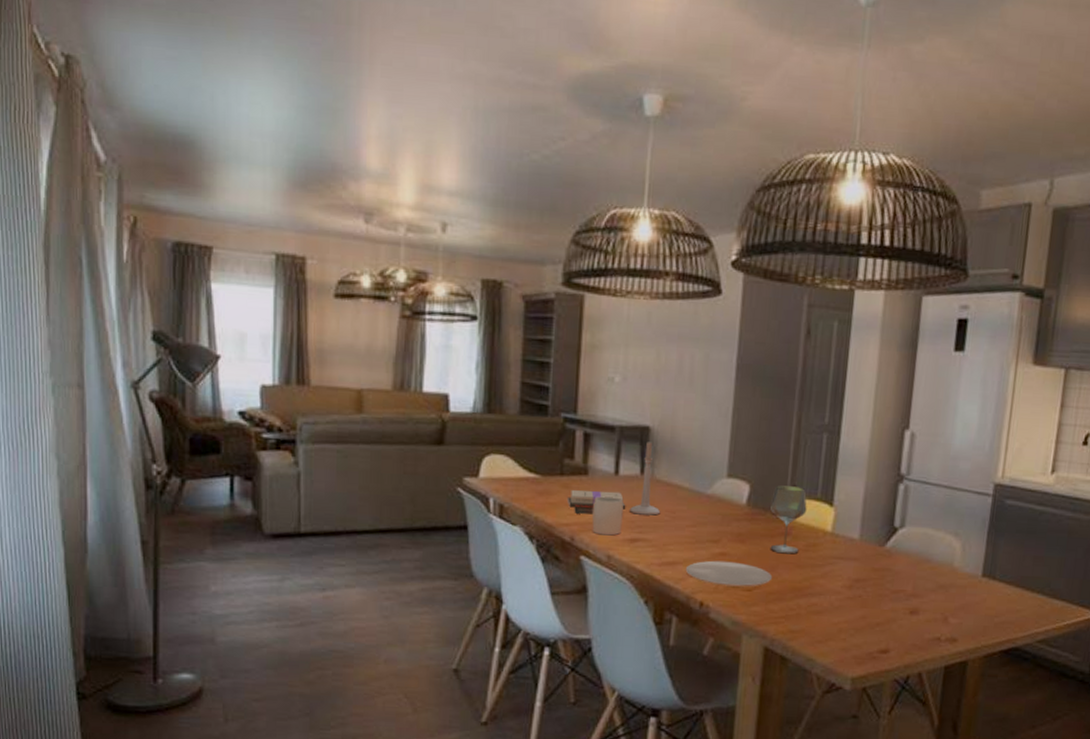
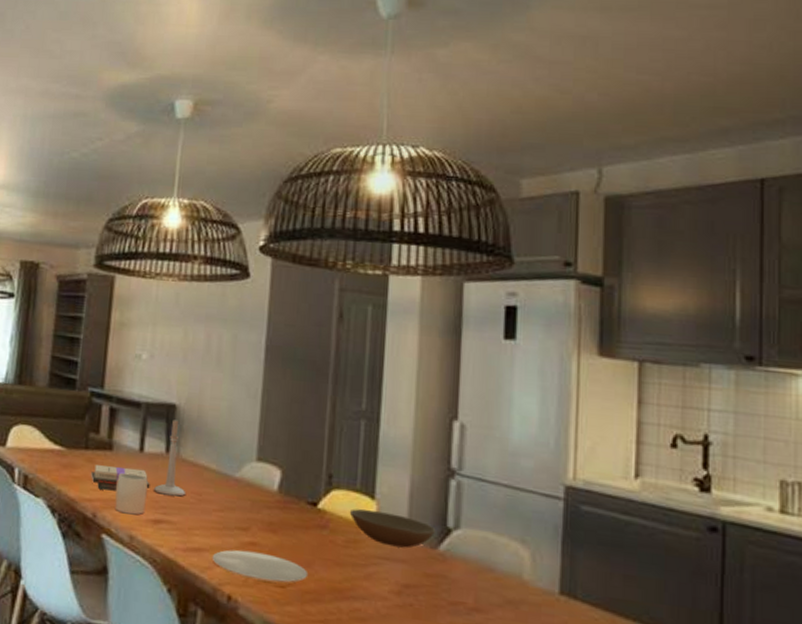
wine glass: present [769,485,807,554] -> none [303,473,346,550]
bowl: none [810,516,885,548] -> present [349,508,437,548]

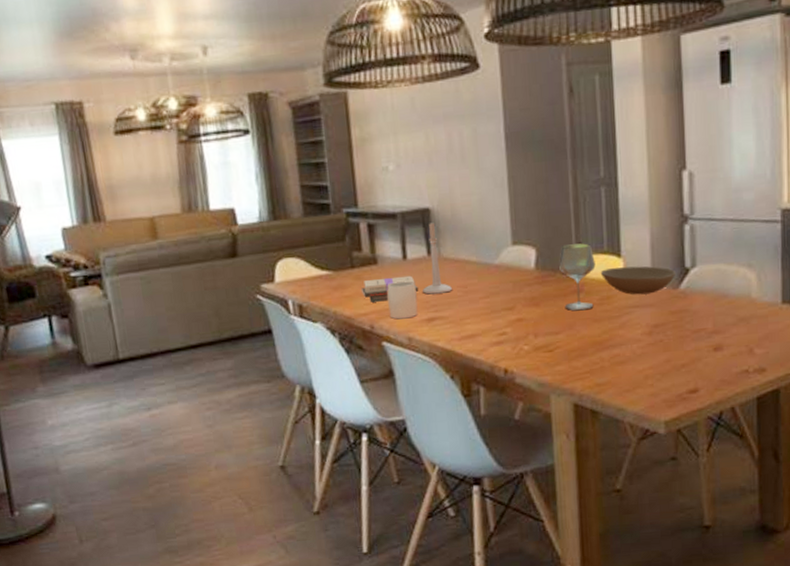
plate: present [212,550,309,584] -> none [485,325,572,351]
wine glass: none [303,473,346,550] -> present [558,243,596,311]

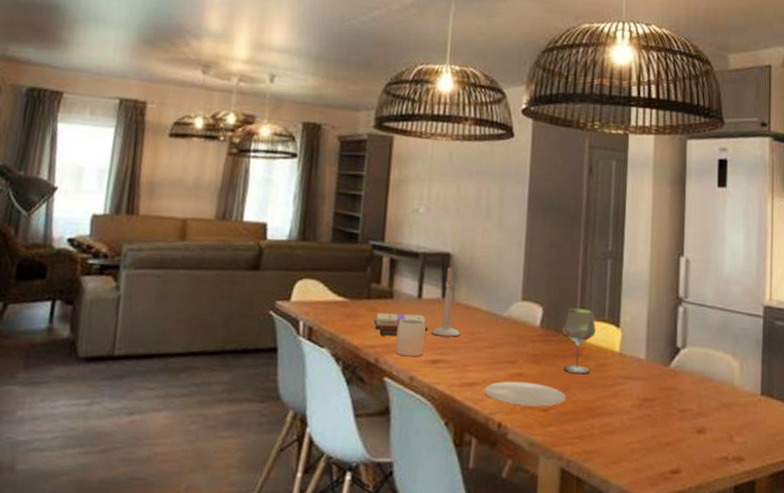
plate: none [485,325,572,351] -> present [484,381,567,408]
bowl: present [600,266,677,295] -> none [599,337,668,368]

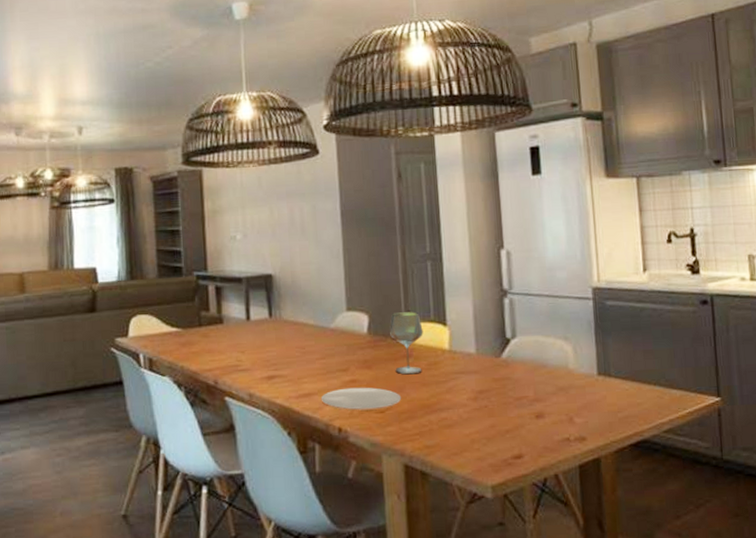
books: present [372,313,428,336] -> none [207,335,260,359]
mug: present [396,319,426,357] -> none [231,340,259,376]
candlestick: present [432,267,461,337] -> none [264,288,292,354]

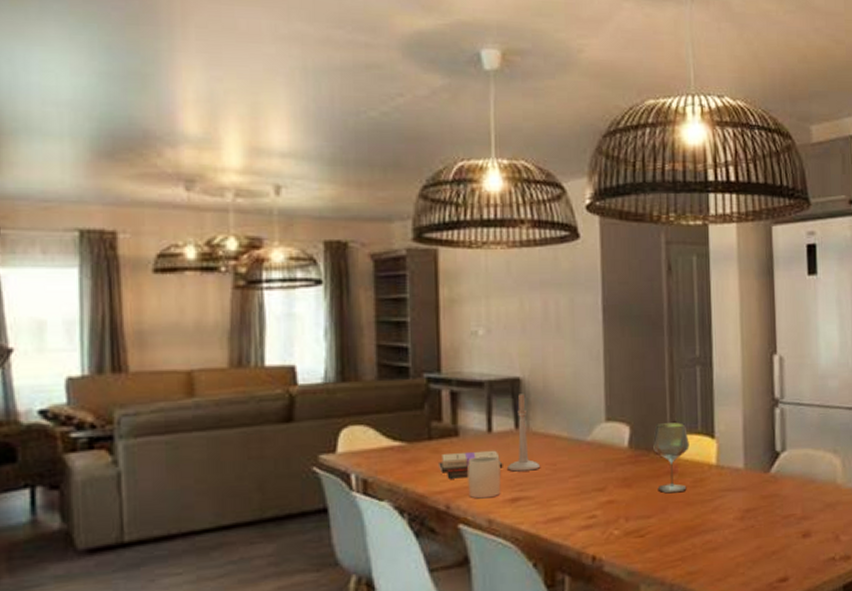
books: none [207,335,260,359] -> present [437,450,503,479]
mug: none [231,340,259,376] -> present [467,456,501,499]
candlestick: none [264,288,292,354] -> present [508,394,541,472]
plate: present [321,387,402,411] -> none [573,508,664,536]

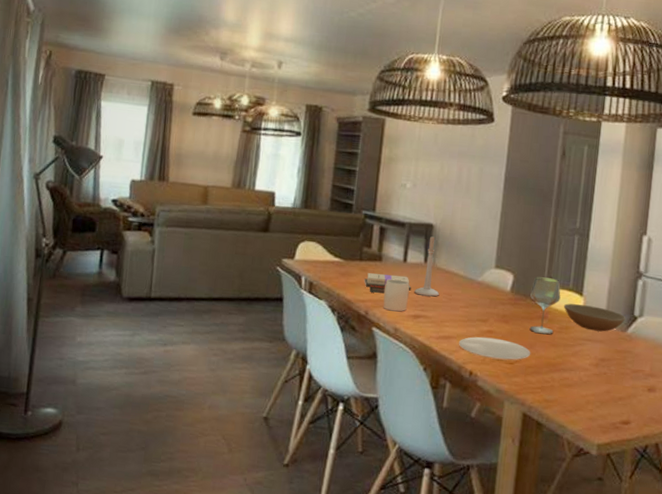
plate: none [573,508,664,536] -> present [458,336,531,361]
bowl: none [694,448,768,478] -> present [563,303,626,332]

